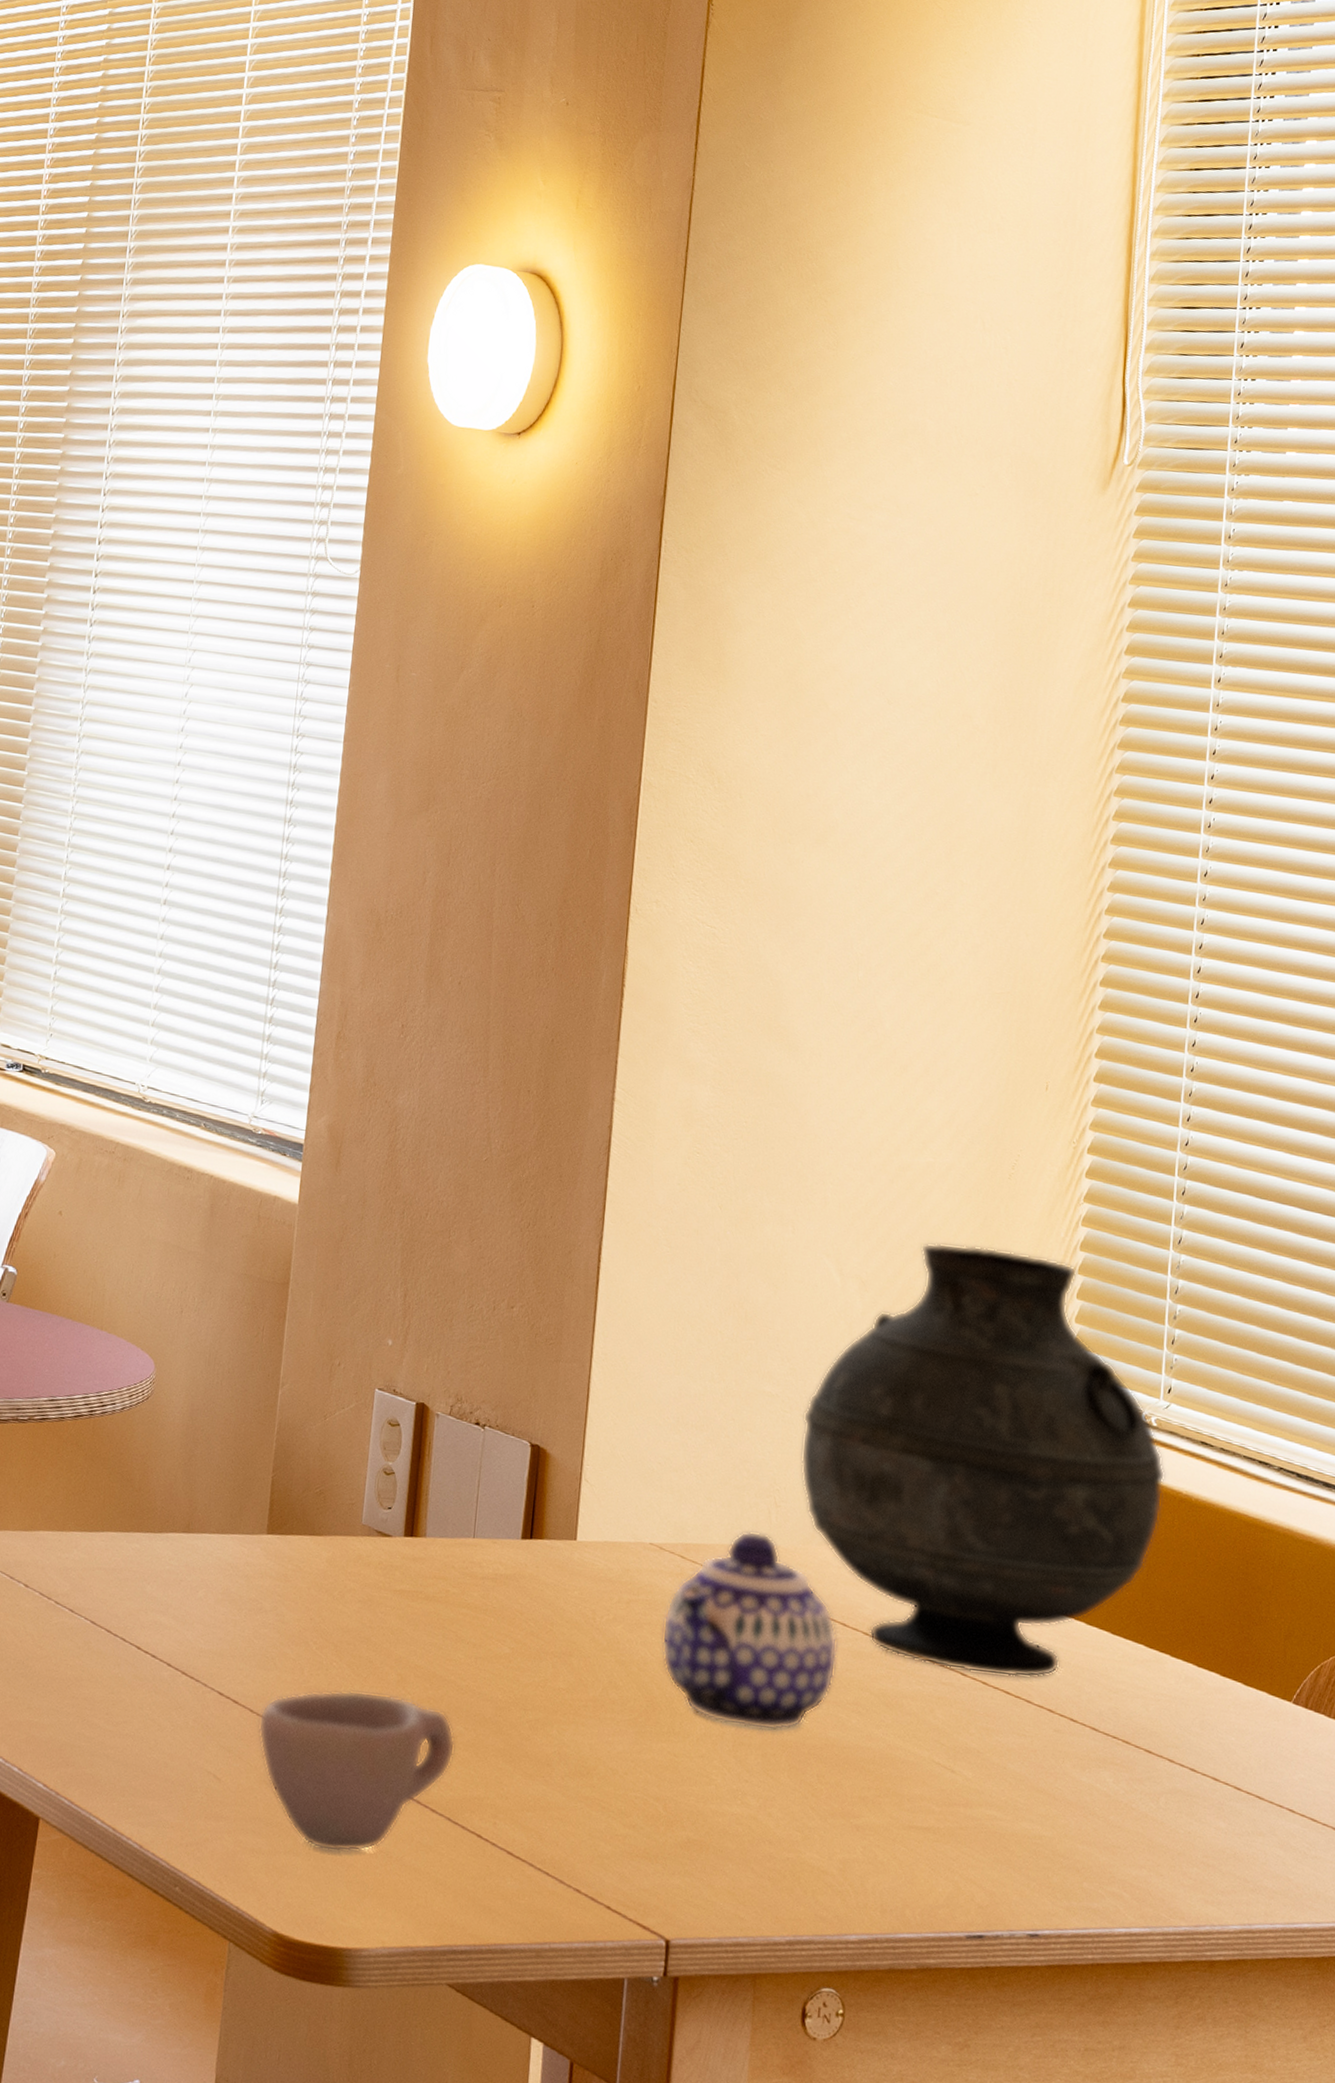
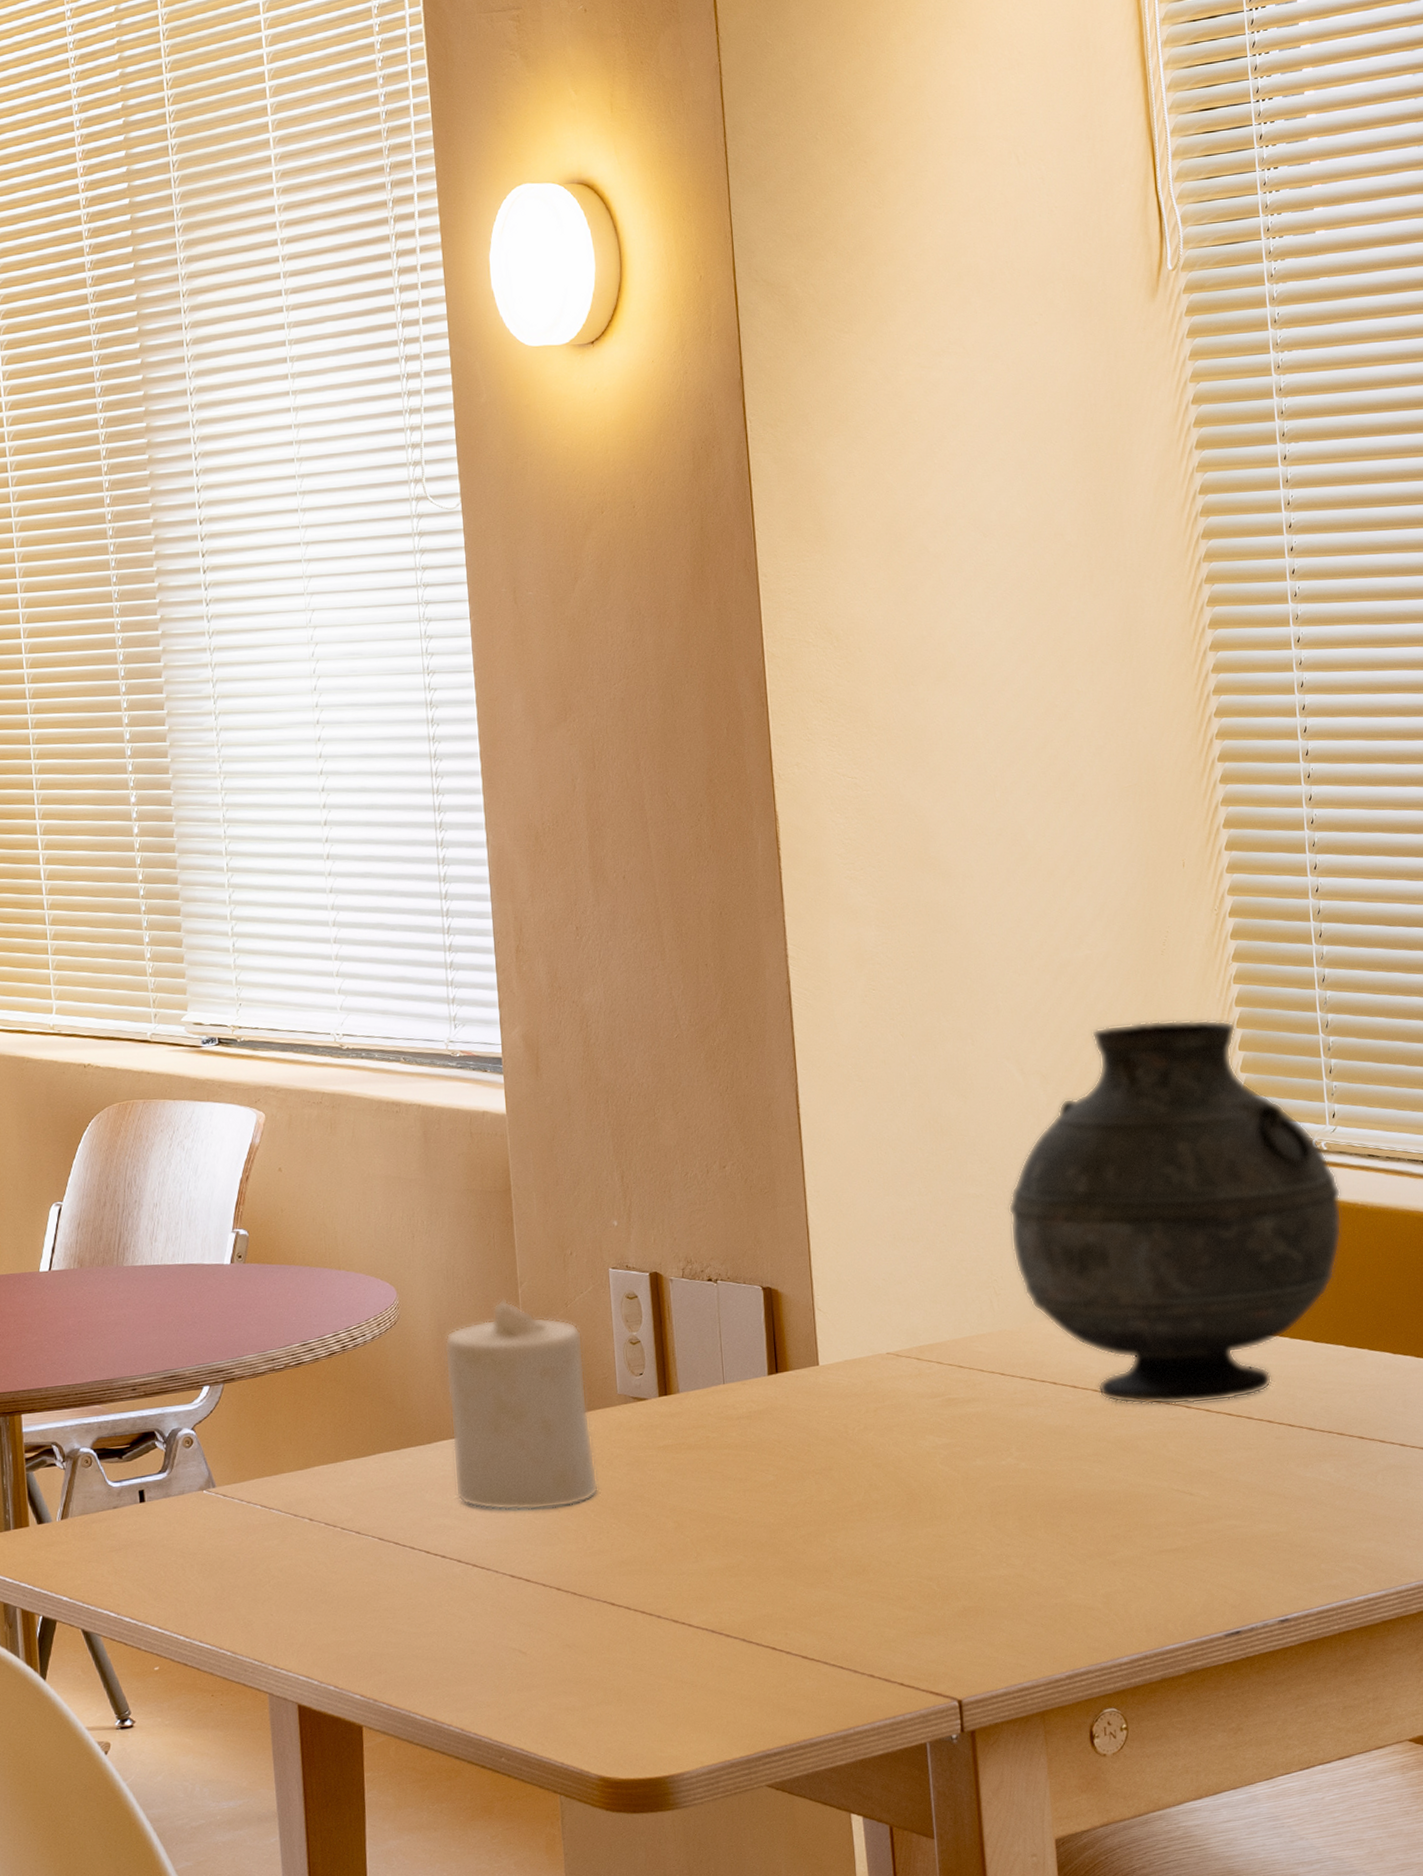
candle: none [178,1395,336,1633] -> present [444,1298,599,1511]
cup: present [258,1690,456,1852] -> none [552,1541,739,1694]
teapot: present [662,1531,838,1731] -> none [910,1321,1073,1499]

